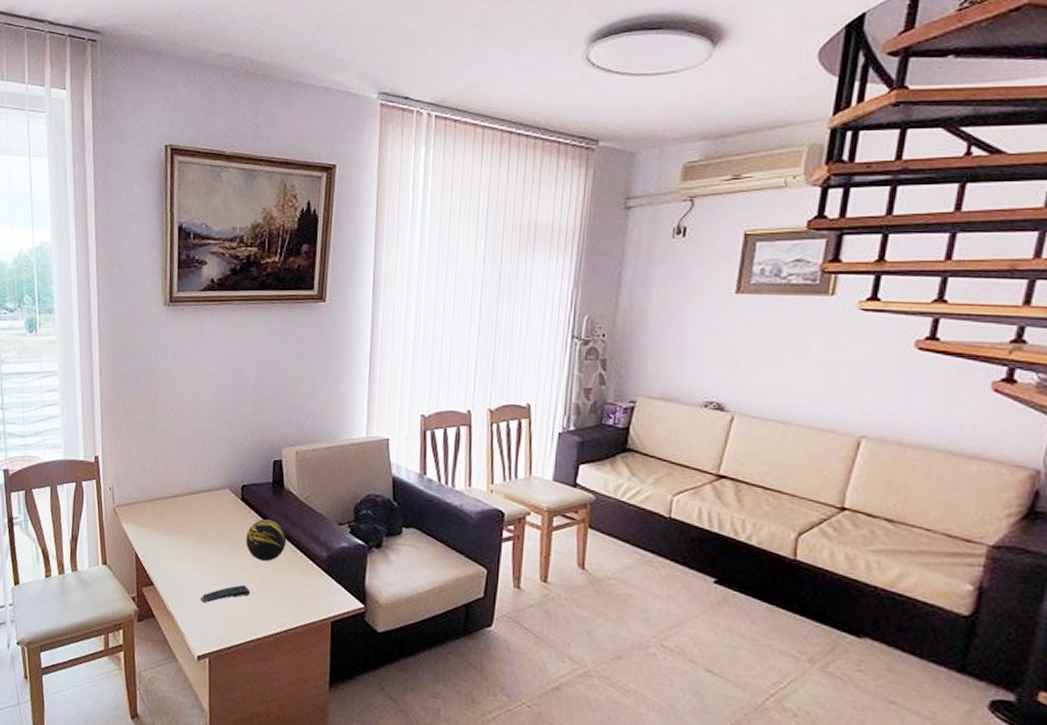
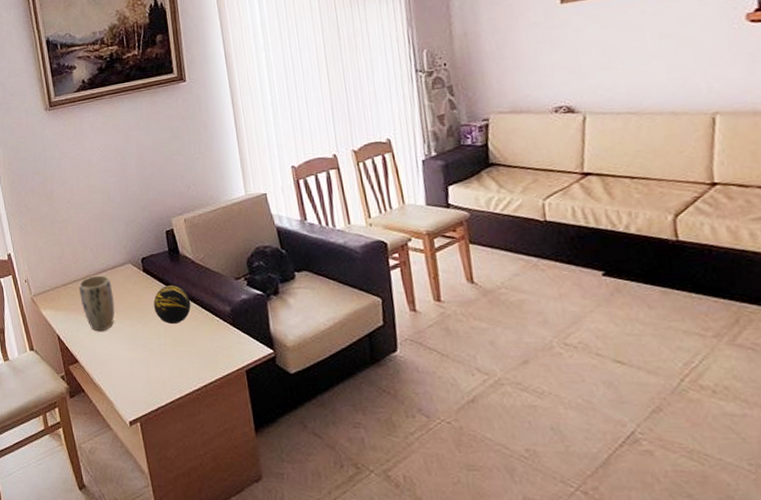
plant pot: none [167,495,205,556] -> present [79,275,115,332]
remote control: present [200,585,250,603] -> none [122,349,166,372]

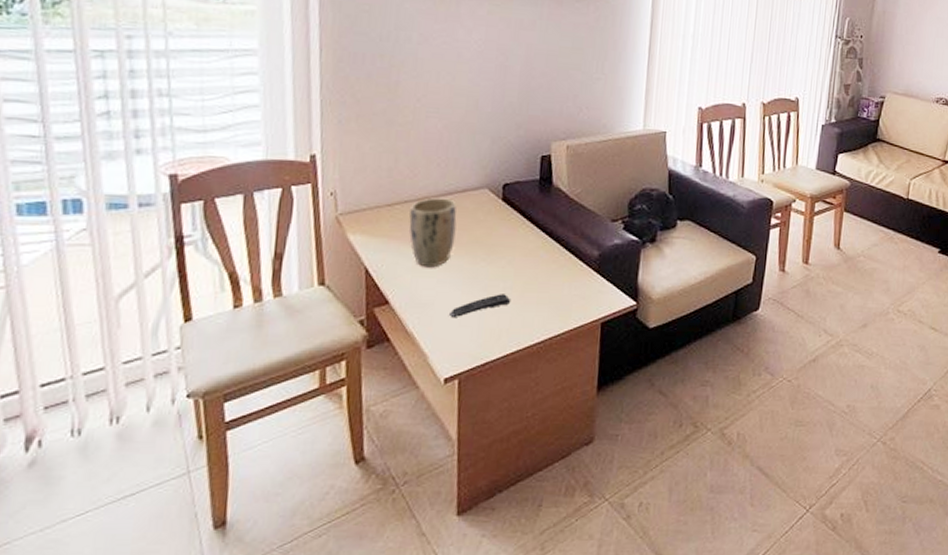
remote control: none [122,349,166,372] -> present [449,294,510,318]
decorative orb: present [153,285,191,324] -> none [507,220,554,265]

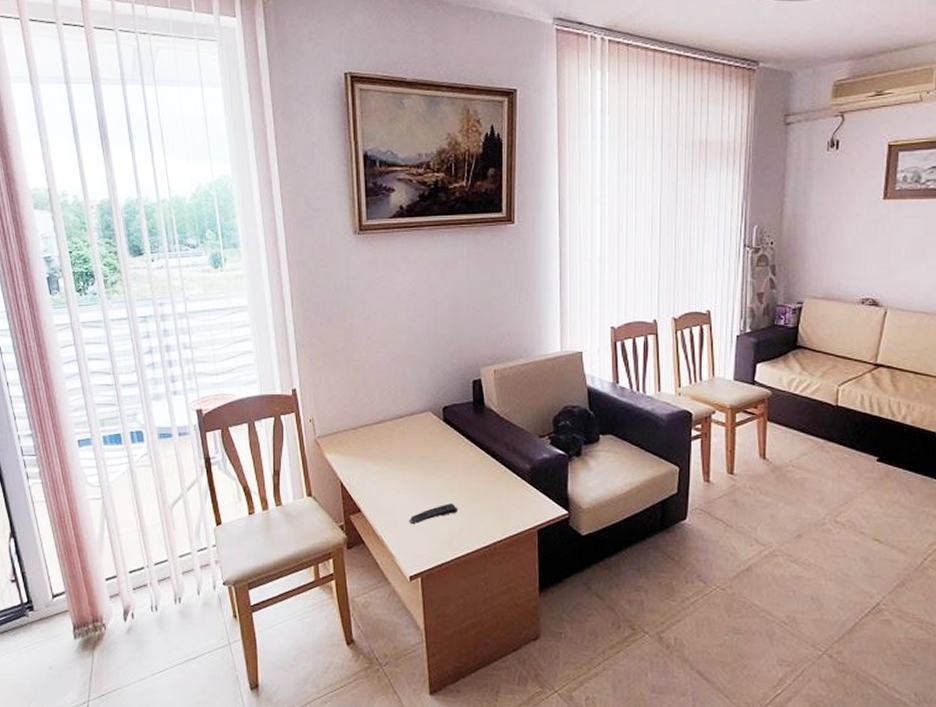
plant pot: present [409,197,457,268] -> none [371,421,408,481]

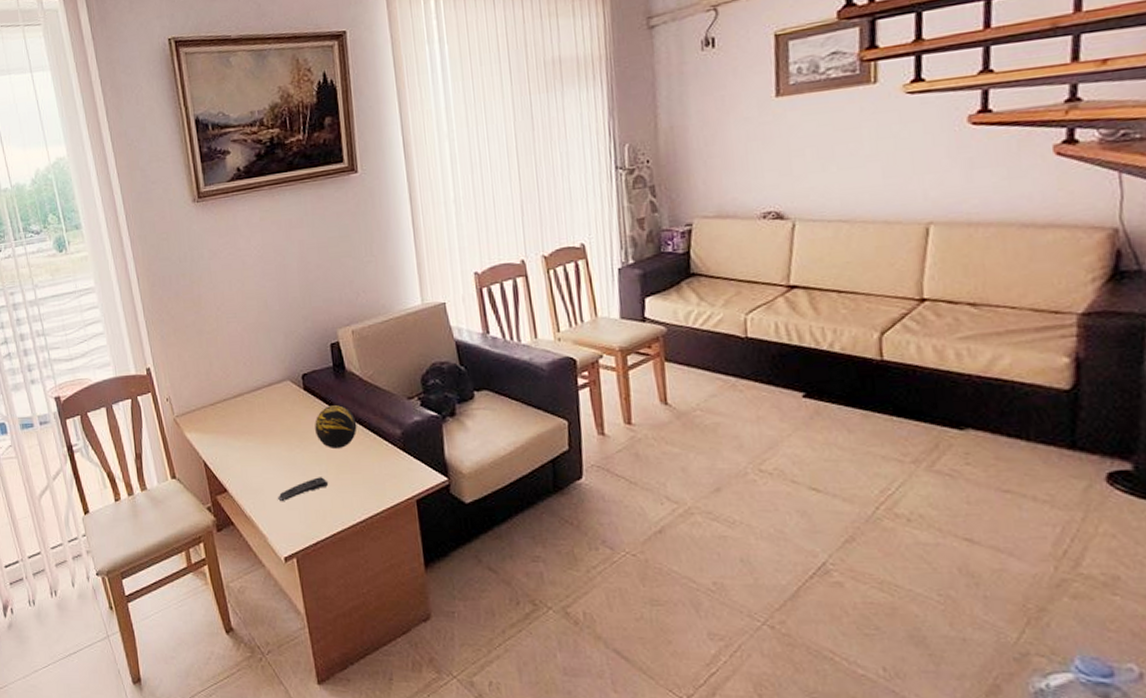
decorative orb: none [451,438,490,478] -> present [315,405,357,448]

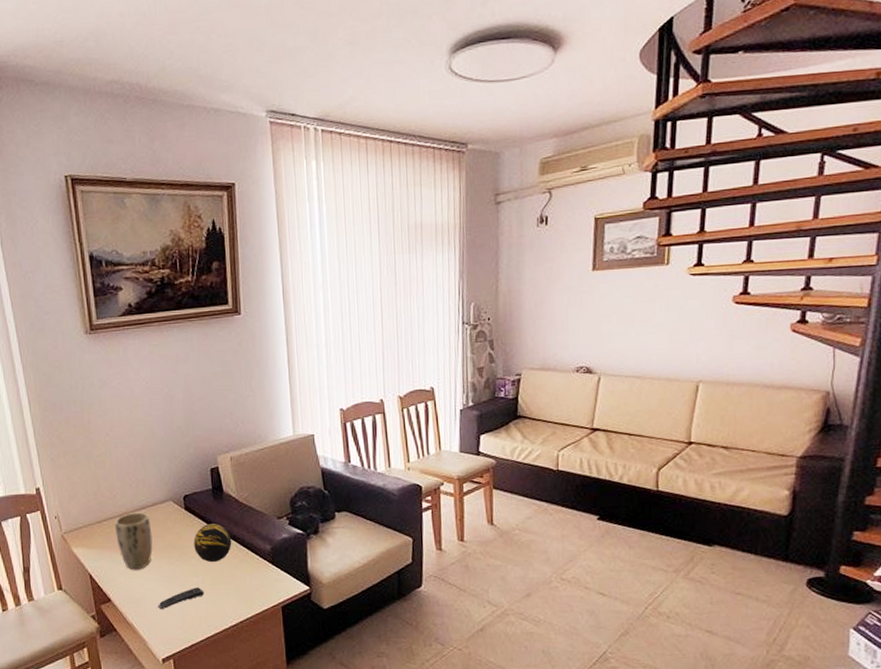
plant pot: none [229,393,271,457] -> present [115,512,153,570]

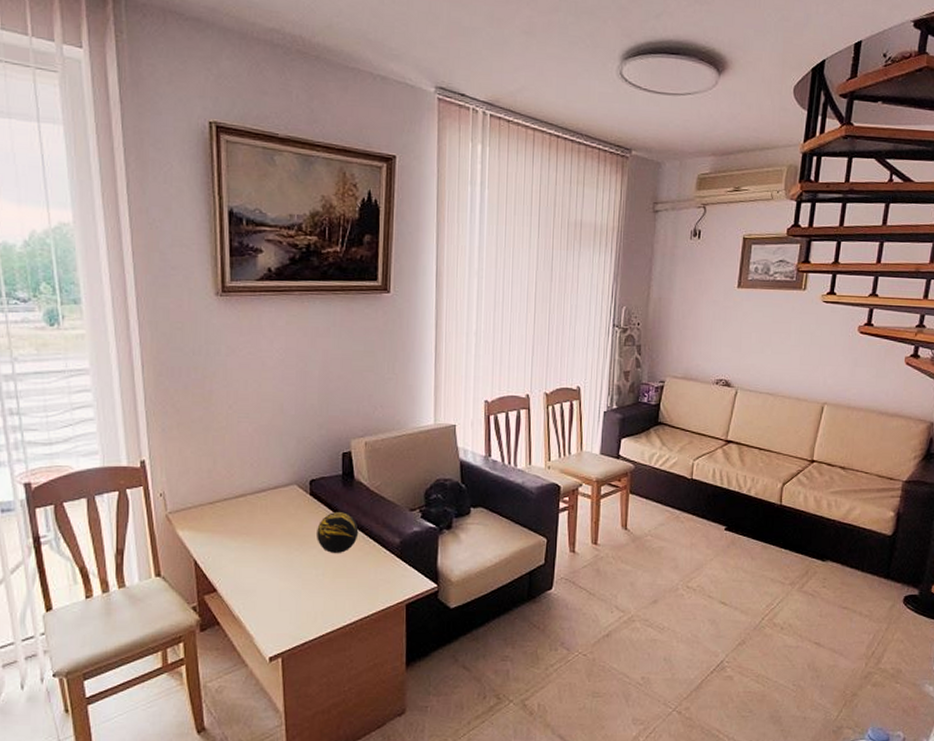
plant pot: present [115,512,153,570] -> none [229,495,271,558]
remote control: present [158,587,204,610] -> none [270,580,323,603]

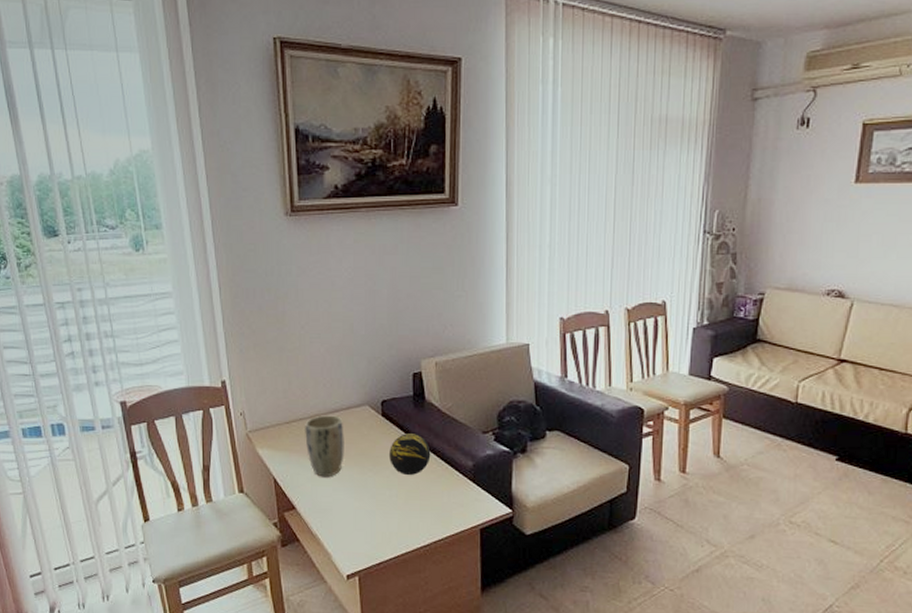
plant pot: none [229,495,271,558] -> present [305,415,344,477]

